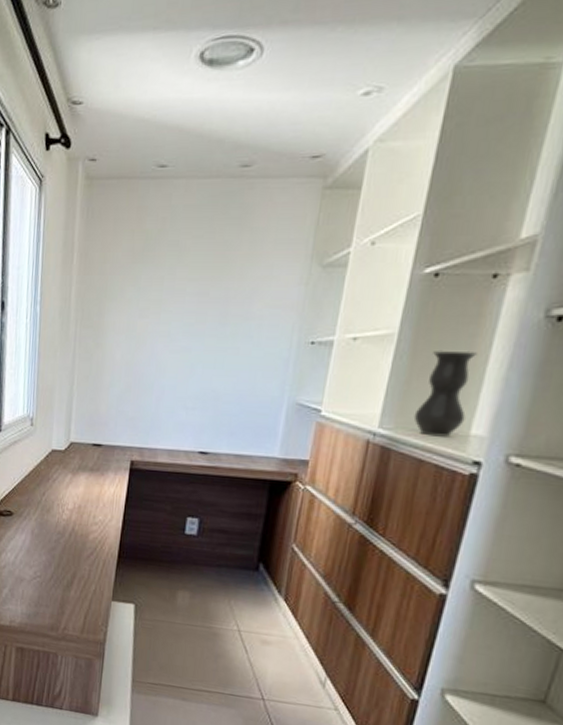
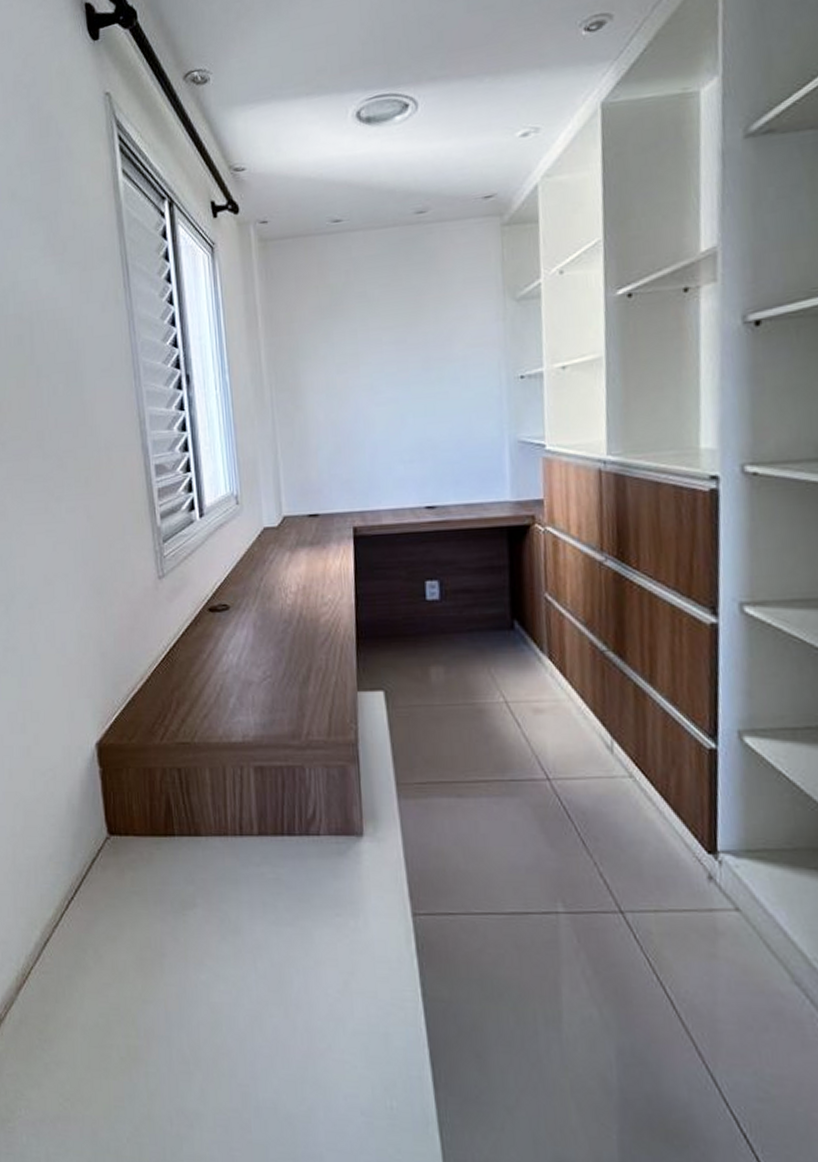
vase: present [413,351,478,437] -> none [640,366,692,456]

